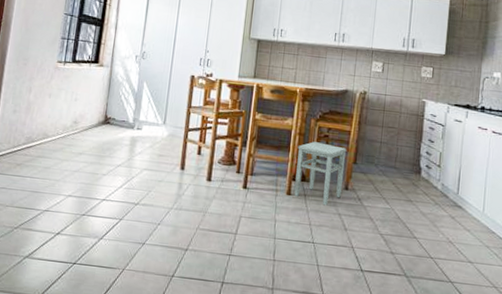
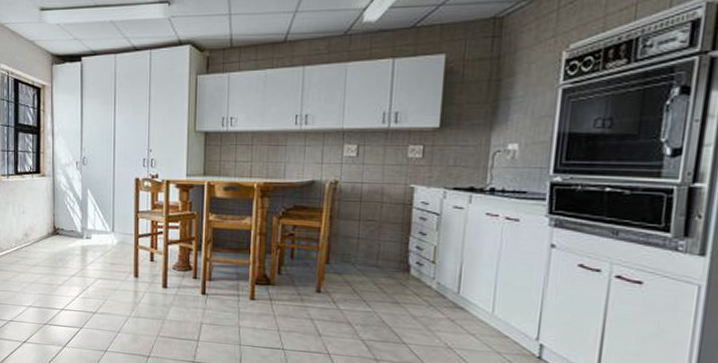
stool: present [294,141,347,206] -> none [258,241,317,310]

